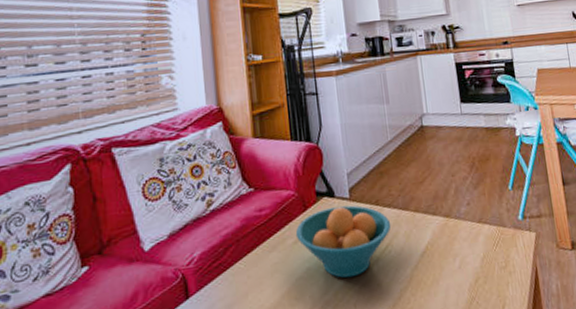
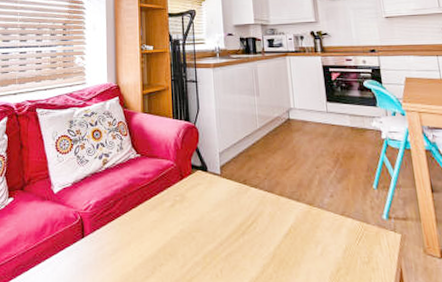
fruit bowl: present [295,205,392,278] -> none [172,180,257,245]

